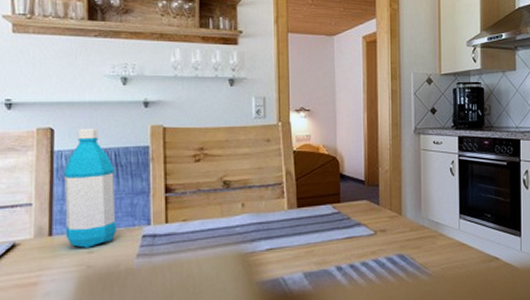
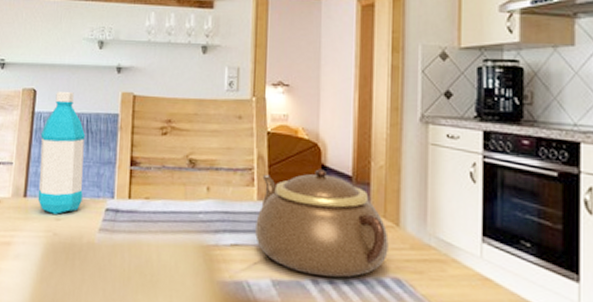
teapot: none [287,177,394,263] -> present [255,169,389,278]

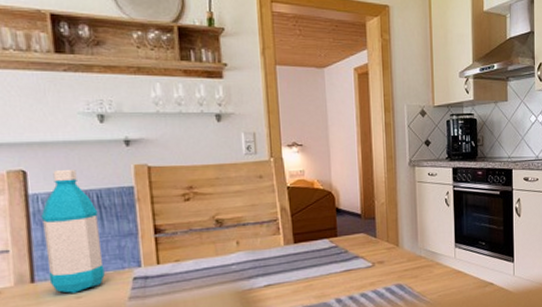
teapot: present [255,169,389,278] -> none [285,212,392,296]

